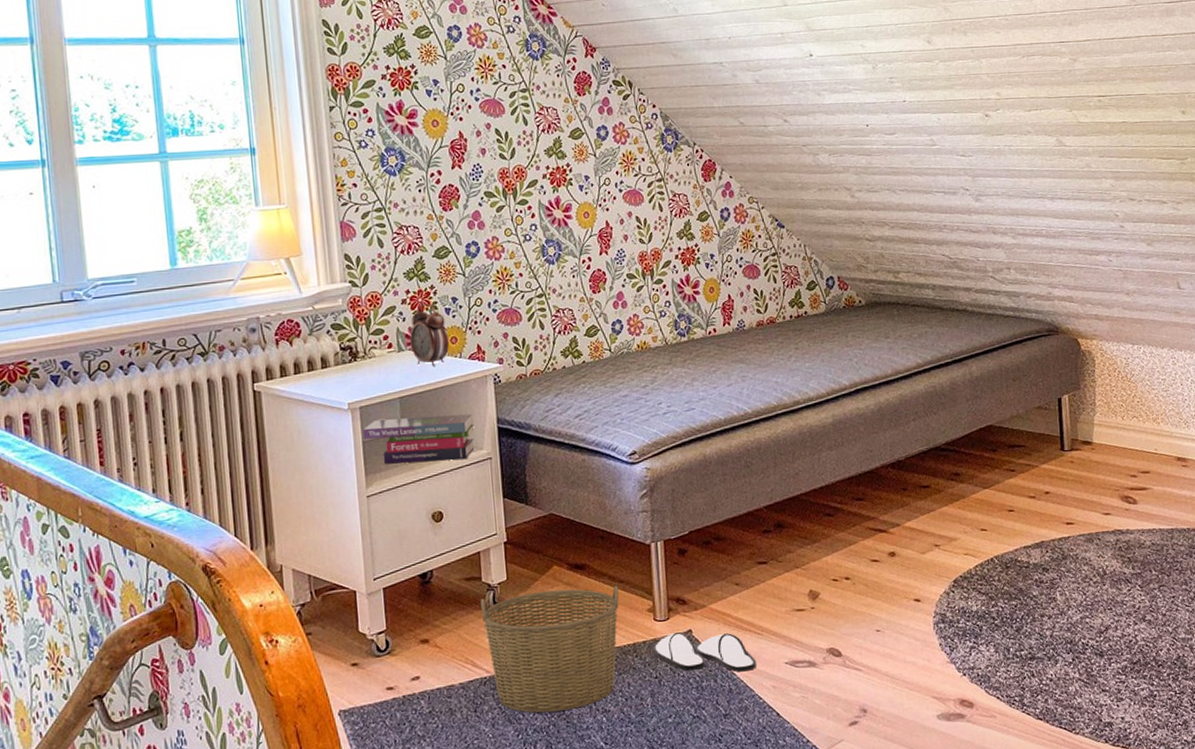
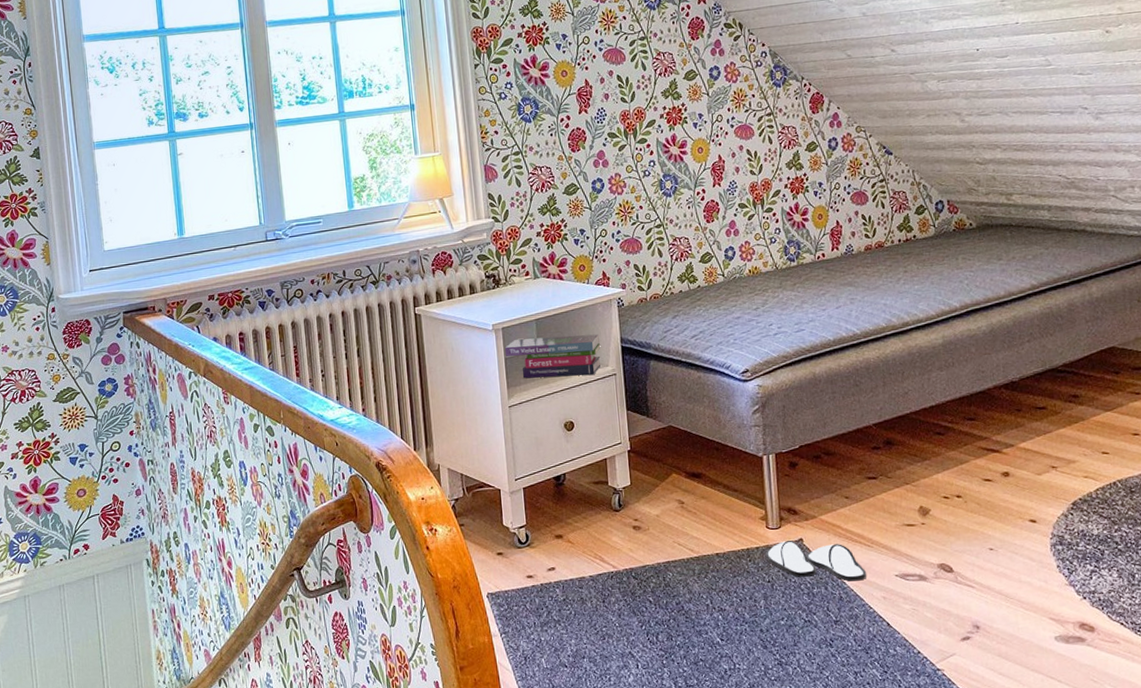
alarm clock: present [409,303,450,366] -> none [543,235,579,291]
basket: present [480,585,619,713] -> none [607,493,733,608]

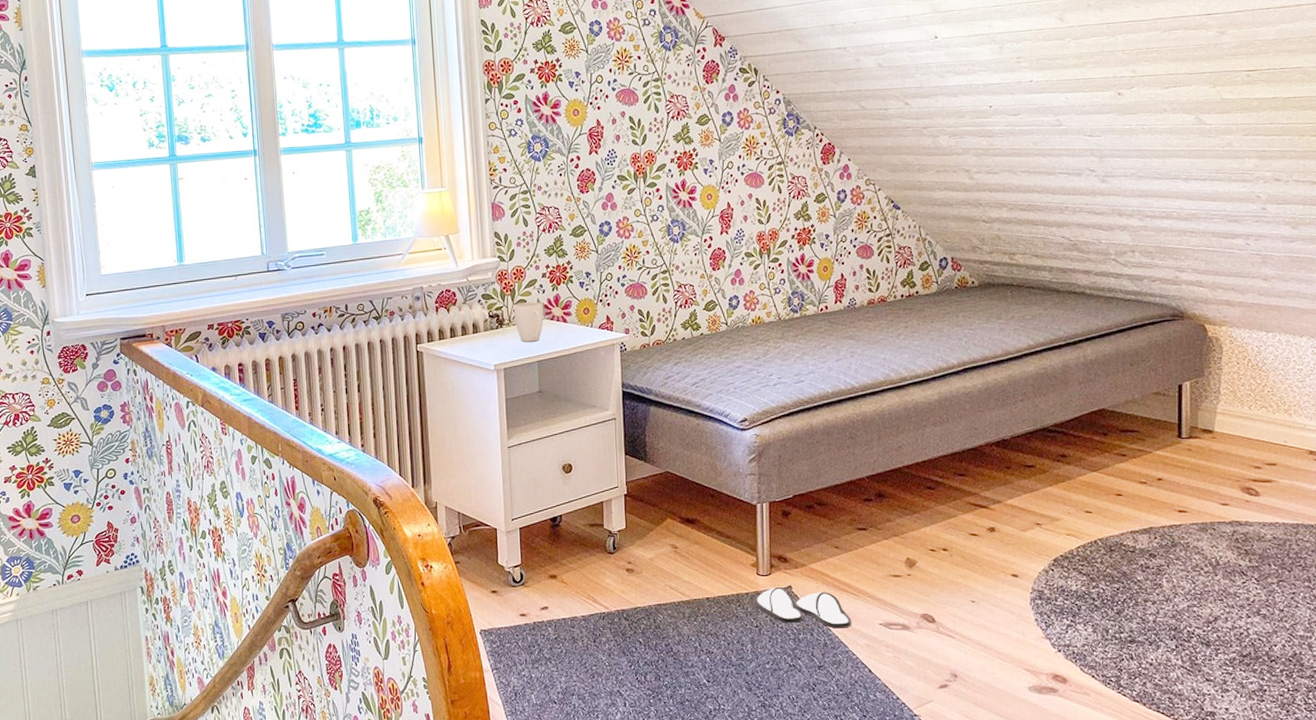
books: present [504,334,601,379] -> none [506,378,602,420]
mug: none [509,260,540,301] -> present [513,302,544,342]

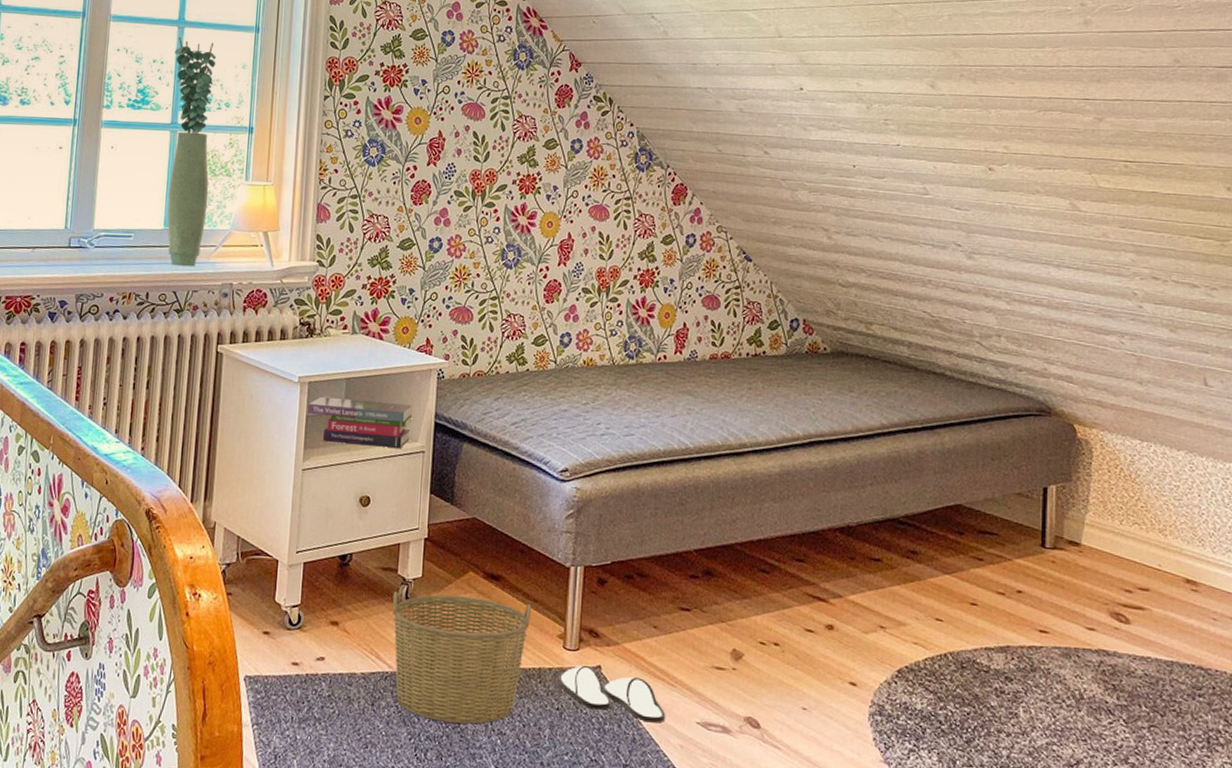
vase: none [338,57,390,277] -> present [167,36,217,267]
books: none [506,378,602,420] -> present [307,397,413,448]
mug: present [513,302,544,342] -> none [326,313,360,357]
basket: none [601,540,726,649] -> present [392,591,532,725]

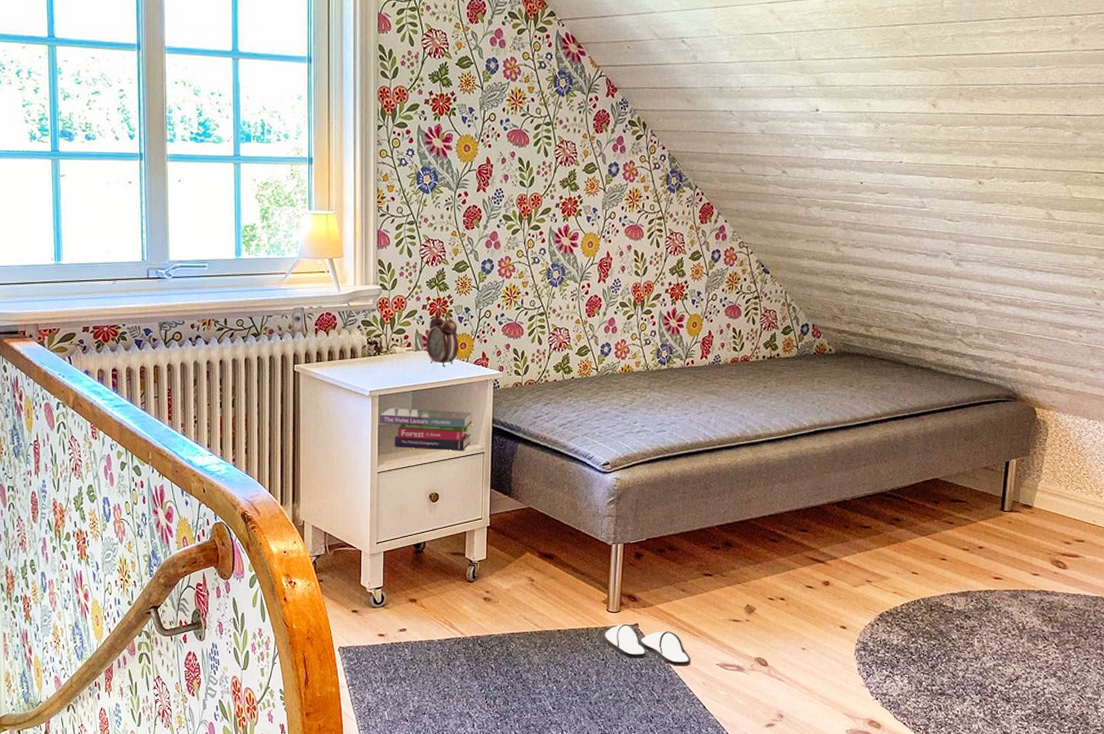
vase: present [167,36,217,267] -> none [231,68,275,294]
alarm clock: none [363,291,401,353] -> present [425,311,459,367]
basket: present [392,591,532,725] -> none [461,572,580,676]

